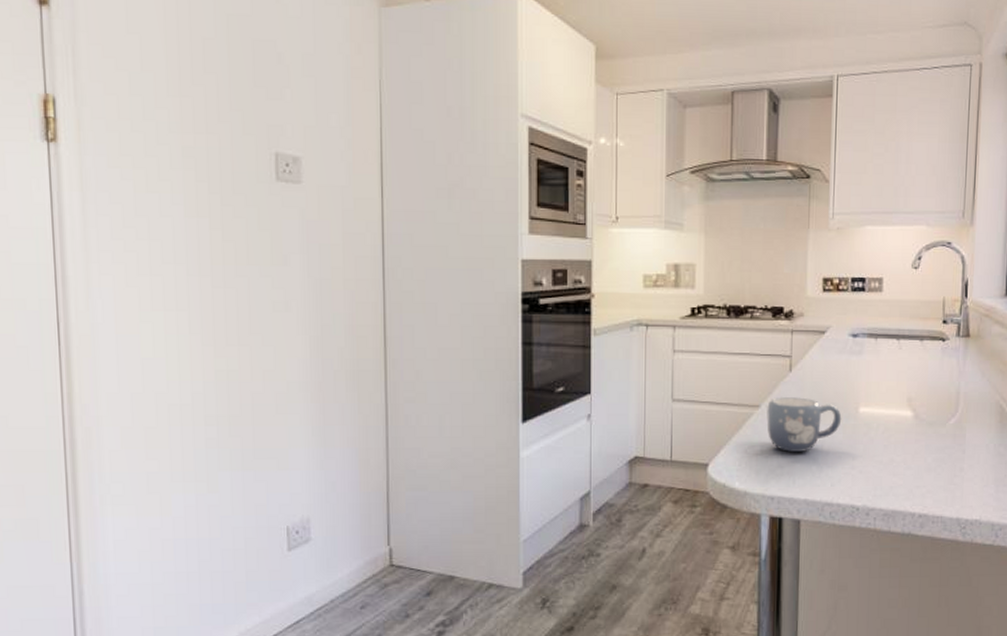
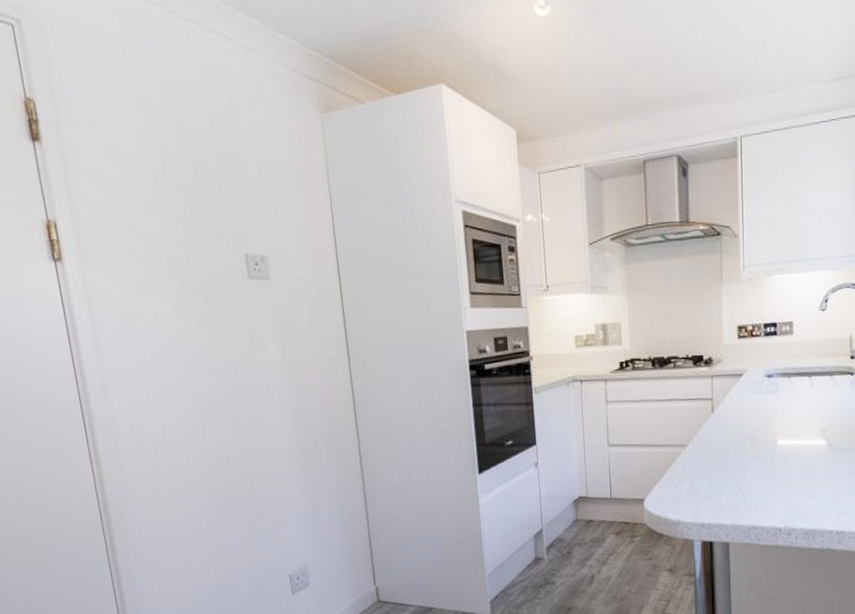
mug: present [766,396,842,452] -> none [693,435,762,484]

